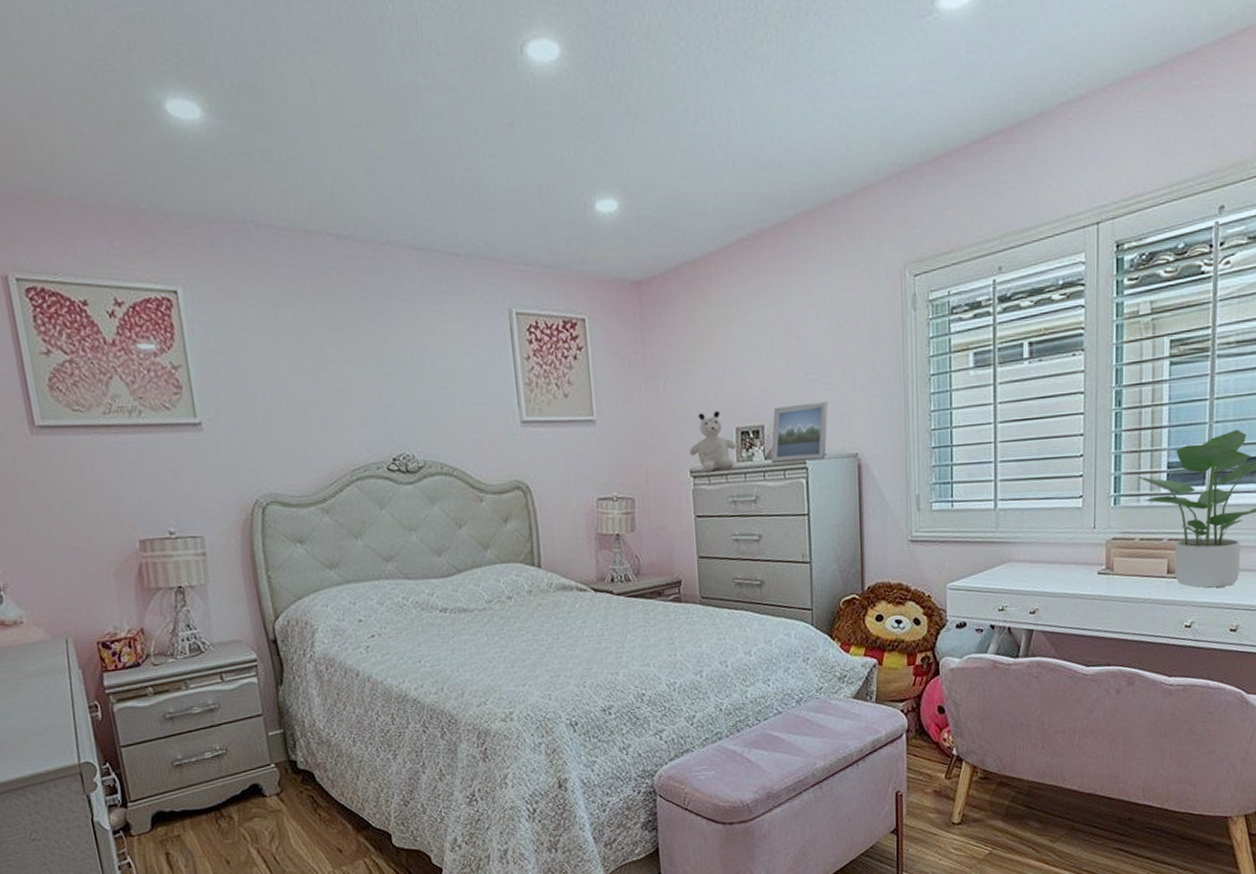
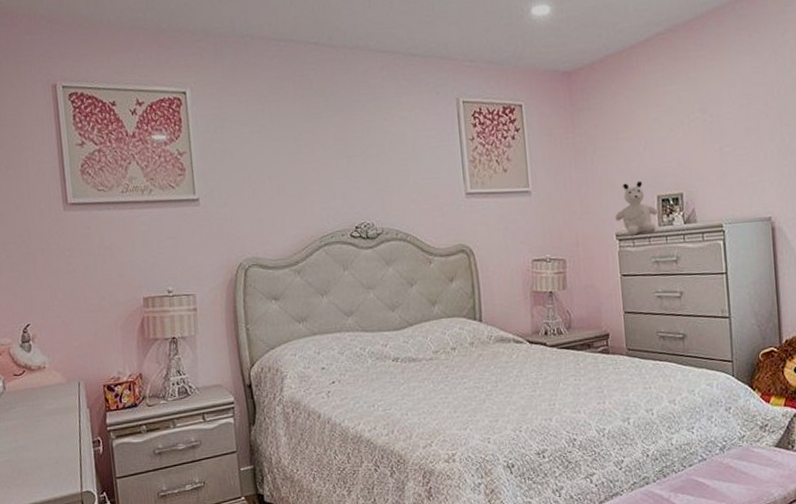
picture frame: present [771,402,828,464] -> none [690,171,742,228]

